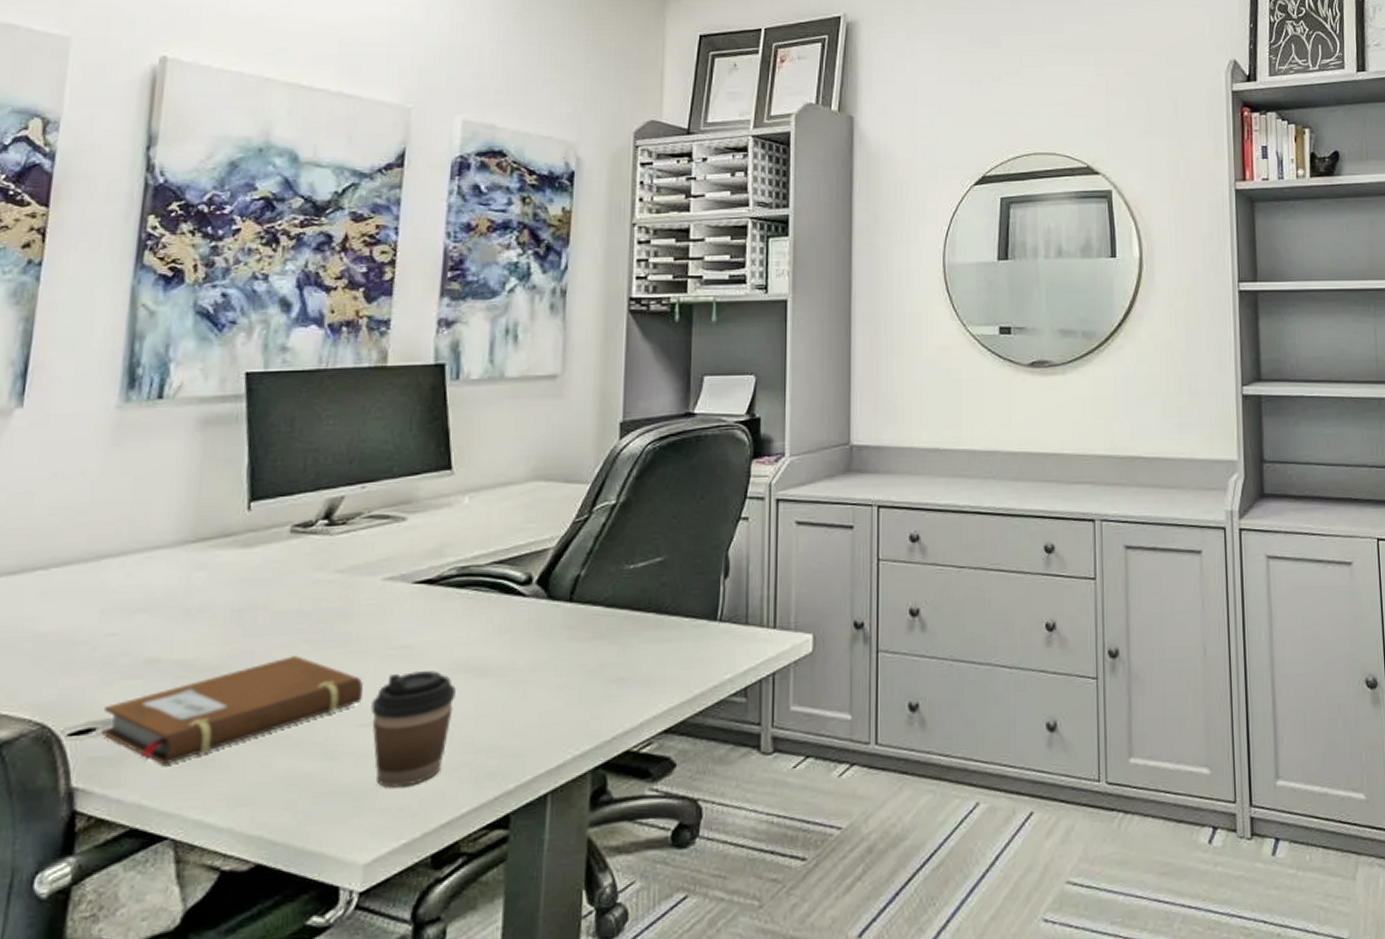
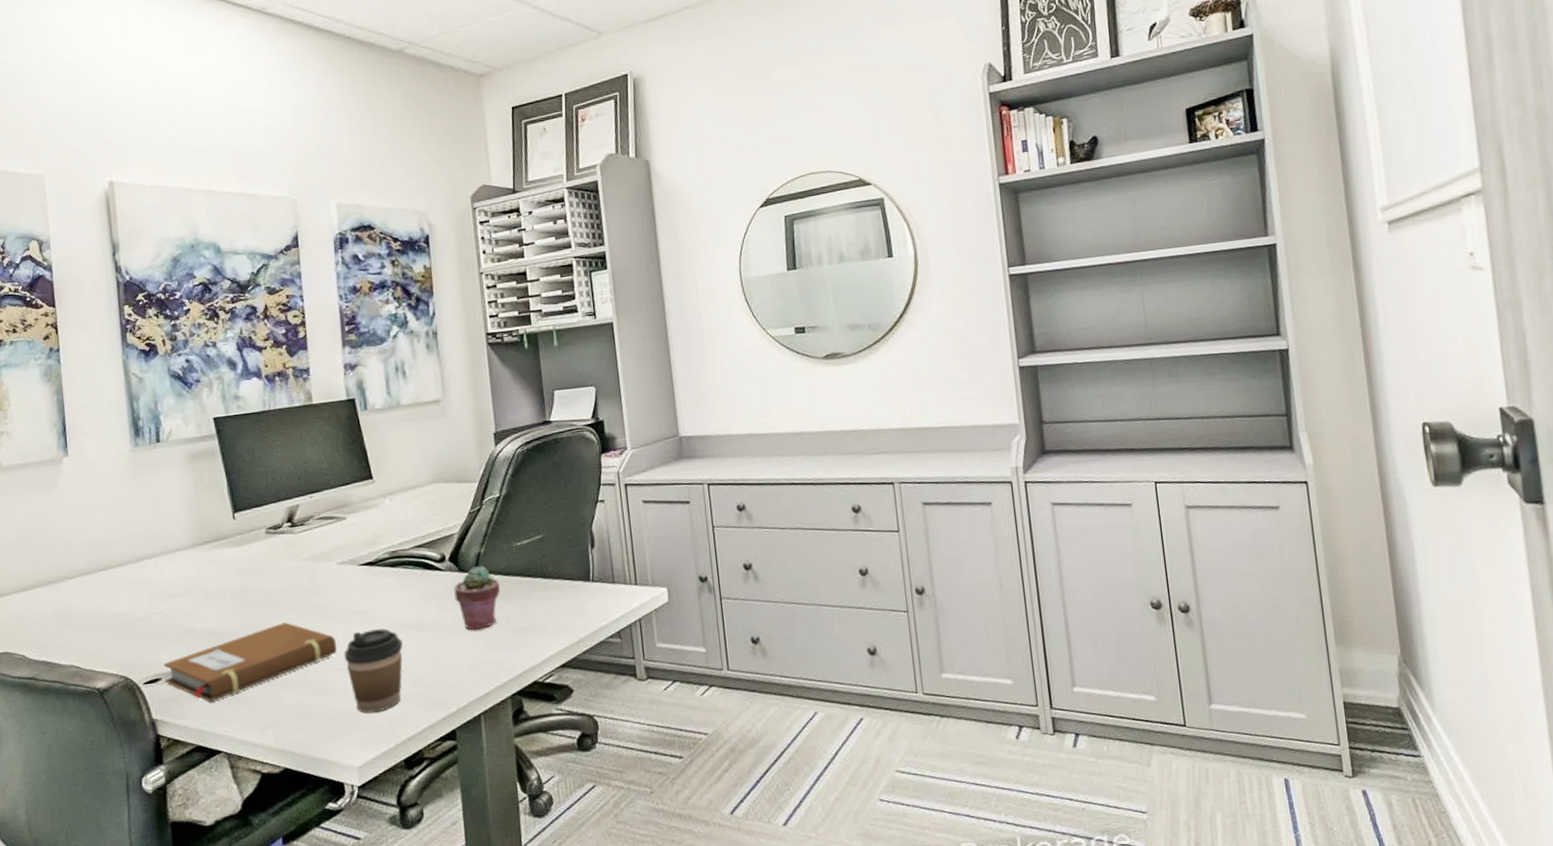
potted succulent: none [537,592,600,680] -> present [454,565,500,631]

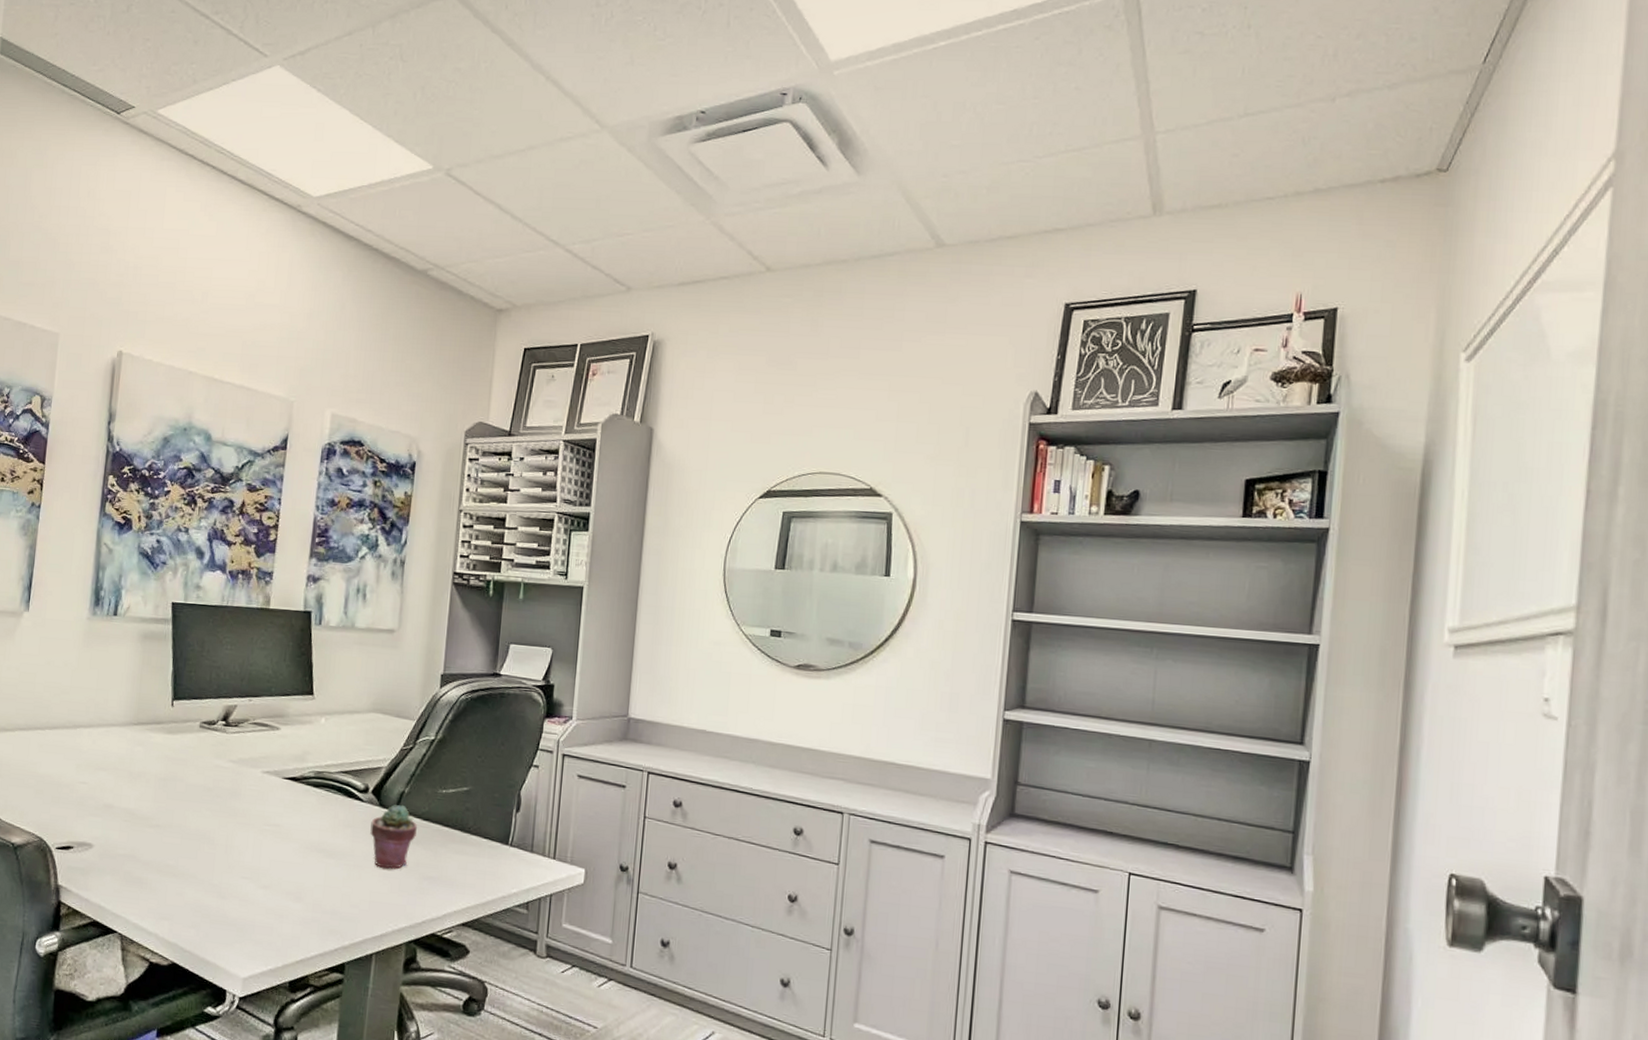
notebook: present [163,622,337,702] -> none [76,818,246,881]
coffee cup: present [344,628,403,713] -> none [251,844,310,928]

